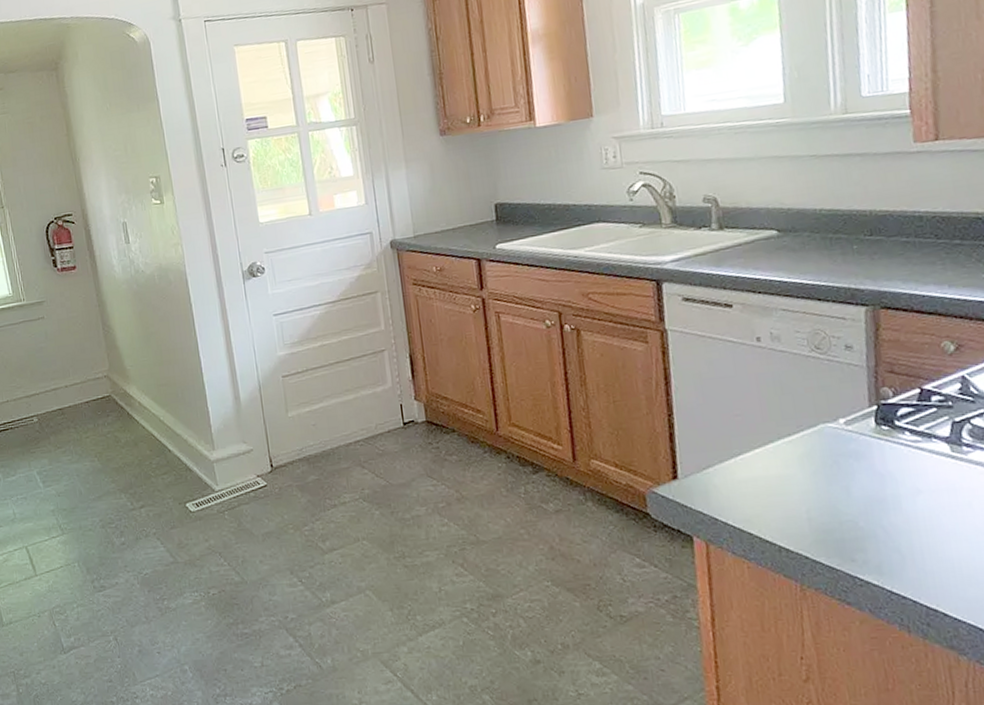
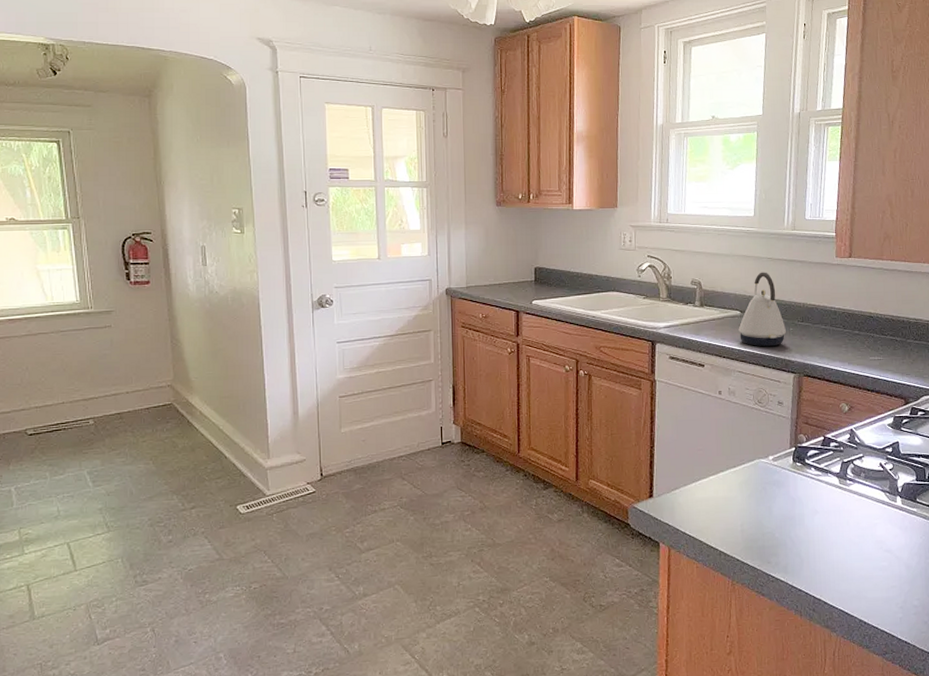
kettle: none [776,174,848,275] -> present [738,272,786,347]

